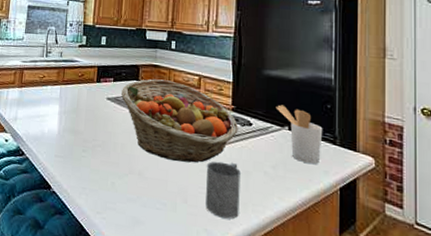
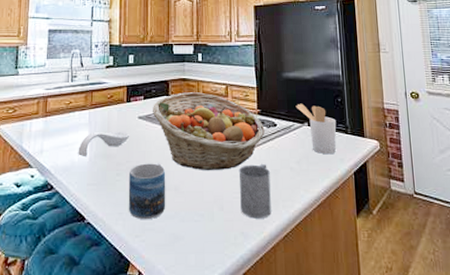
spoon rest: none [48,107,98,130] -> present [78,131,130,158]
mug: none [91,144,131,199] -> present [128,163,166,220]

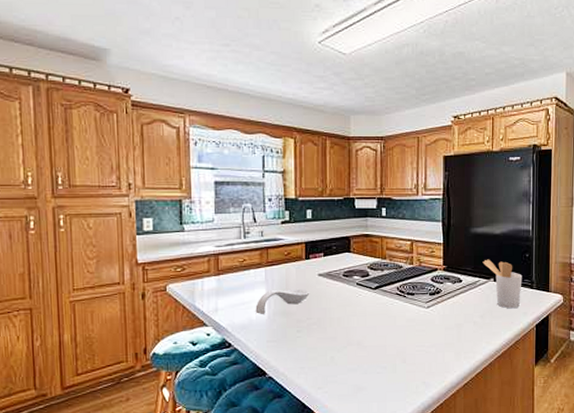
mug: present [128,163,166,220] -> none [309,319,348,373]
fruit basket: present [152,92,265,170] -> none [332,248,450,326]
mug: present [238,163,271,219] -> none [422,318,454,369]

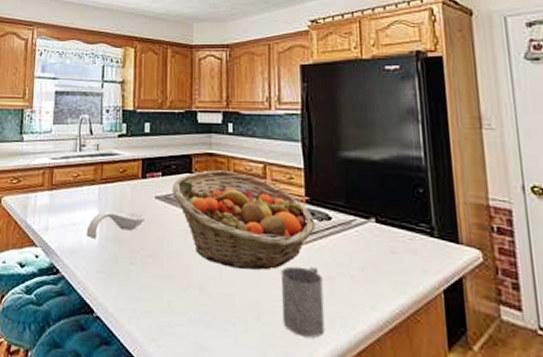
fruit basket: none [332,248,450,326] -> present [171,170,315,270]
mug: none [422,318,454,369] -> present [280,266,325,338]
utensil holder: present [482,259,522,309] -> none [358,192,417,263]

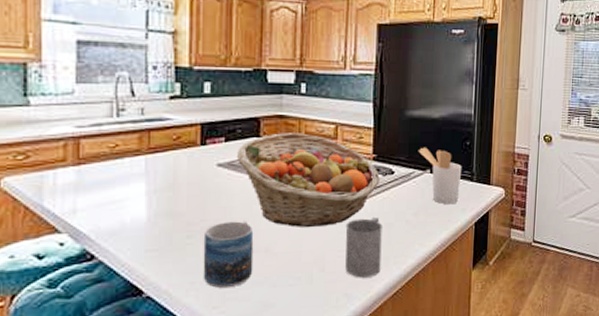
spoon rest: present [86,211,146,240] -> none [130,182,205,217]
mug: none [143,253,188,322] -> present [203,221,254,289]
utensil holder: none [358,192,417,263] -> present [418,147,462,205]

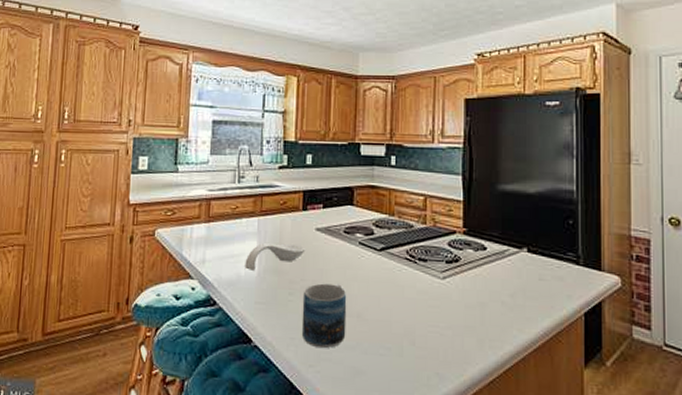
spoon rest: none [130,182,205,217] -> present [245,243,306,272]
fruit basket: present [236,133,380,227] -> none [332,202,471,298]
mug: present [345,216,384,278] -> none [436,293,477,359]
utensil holder: present [418,147,462,205] -> none [512,223,565,289]

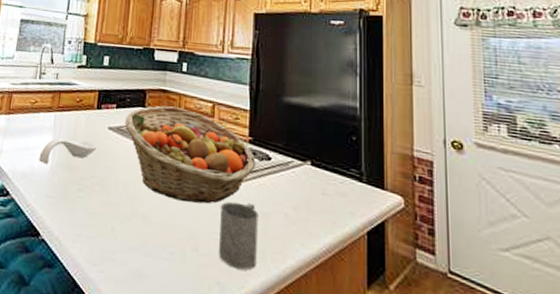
mug: present [301,283,347,349] -> none [87,181,134,248]
fruit basket: none [332,202,471,298] -> present [124,105,256,204]
mug: none [436,293,477,359] -> present [219,201,260,271]

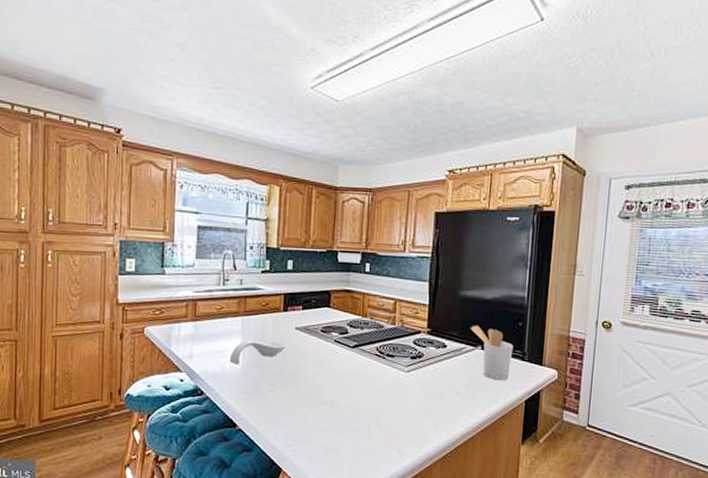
fruit basket: present [124,105,256,204] -> none [310,305,433,388]
mug: present [219,201,260,271] -> none [399,384,435,439]
utensil holder: none [297,136,348,205] -> present [470,325,514,381]

